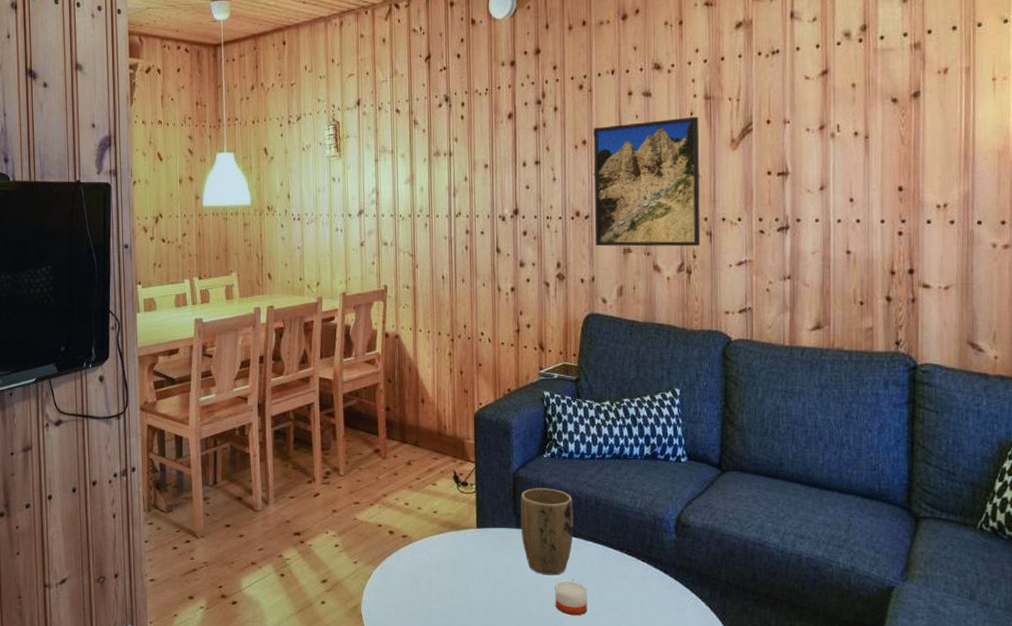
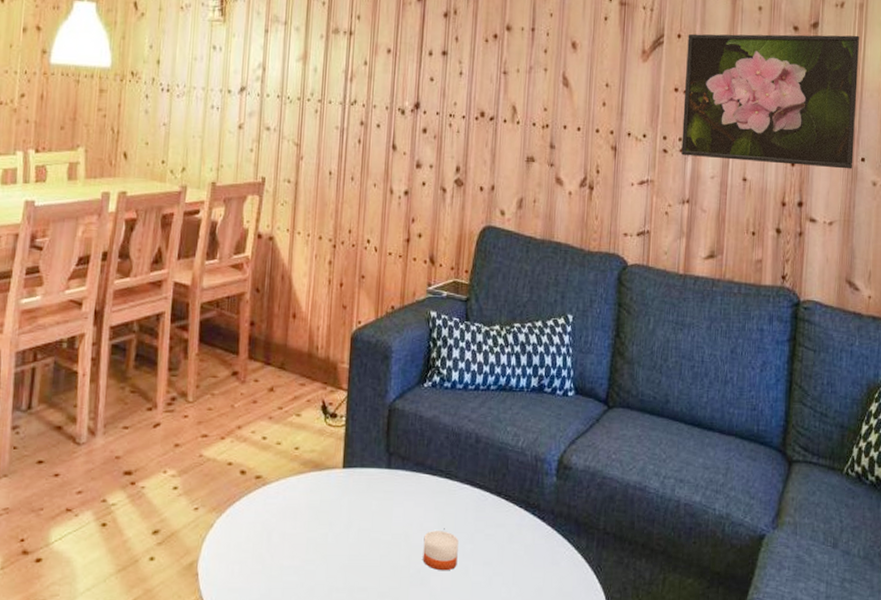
plant pot: present [520,488,574,575] -> none [392,422,452,524]
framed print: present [593,116,701,247] -> none [498,21,613,161]
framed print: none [778,99,969,235] -> present [681,33,859,169]

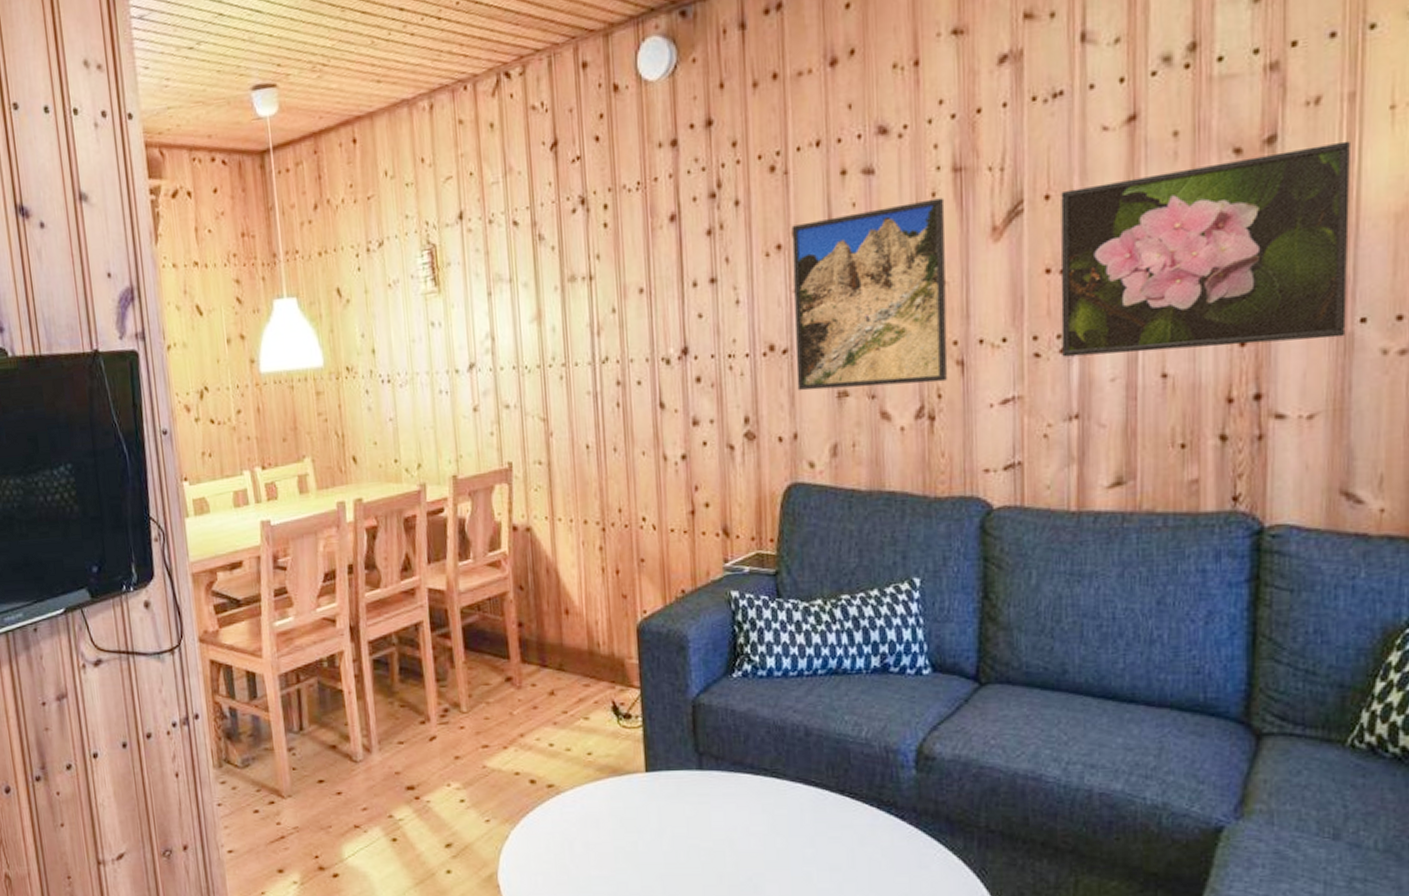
candle: present [422,531,459,571] -> none [752,835,797,878]
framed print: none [498,21,613,161] -> present [791,198,948,391]

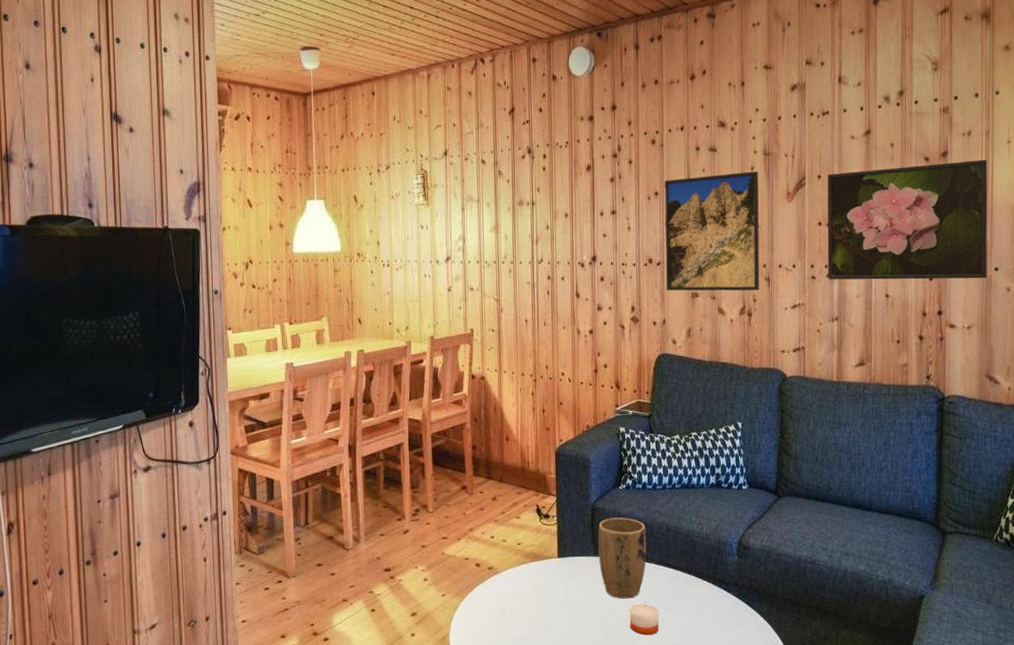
plant pot: none [703,717,776,828] -> present [598,517,647,599]
candle: none [752,835,797,878] -> present [629,603,659,636]

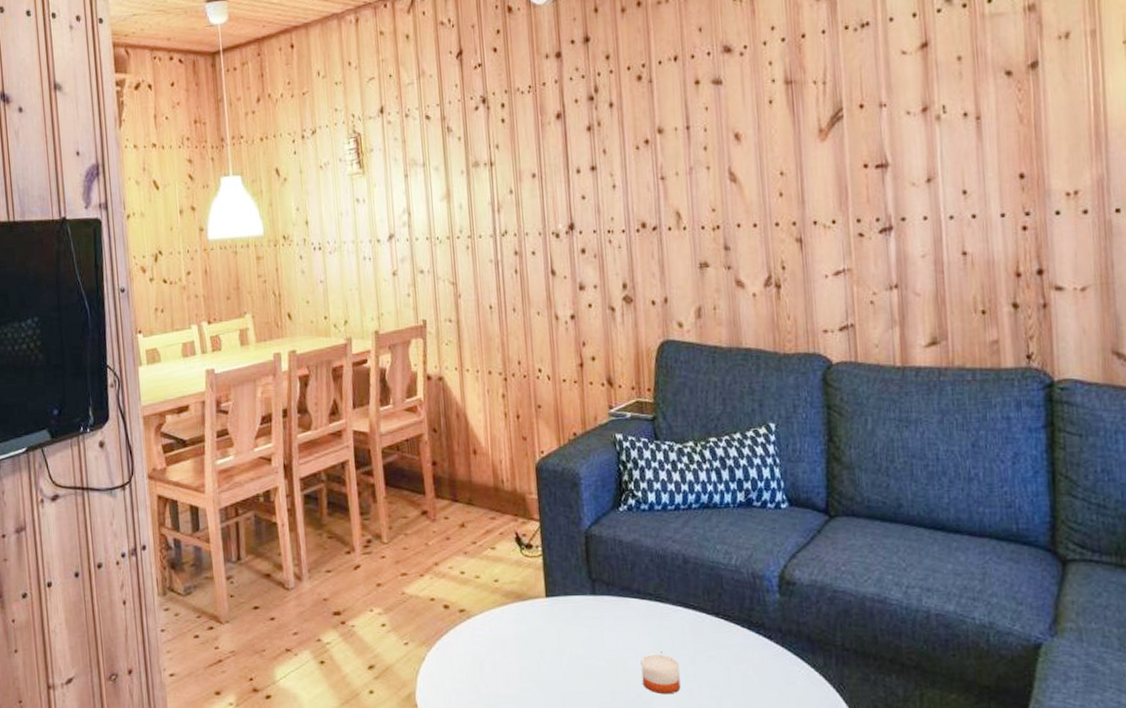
plant pot: present [598,517,647,599] -> none [595,546,660,649]
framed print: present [664,171,760,291] -> none [656,105,790,262]
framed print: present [827,159,988,280] -> none [872,67,1106,237]

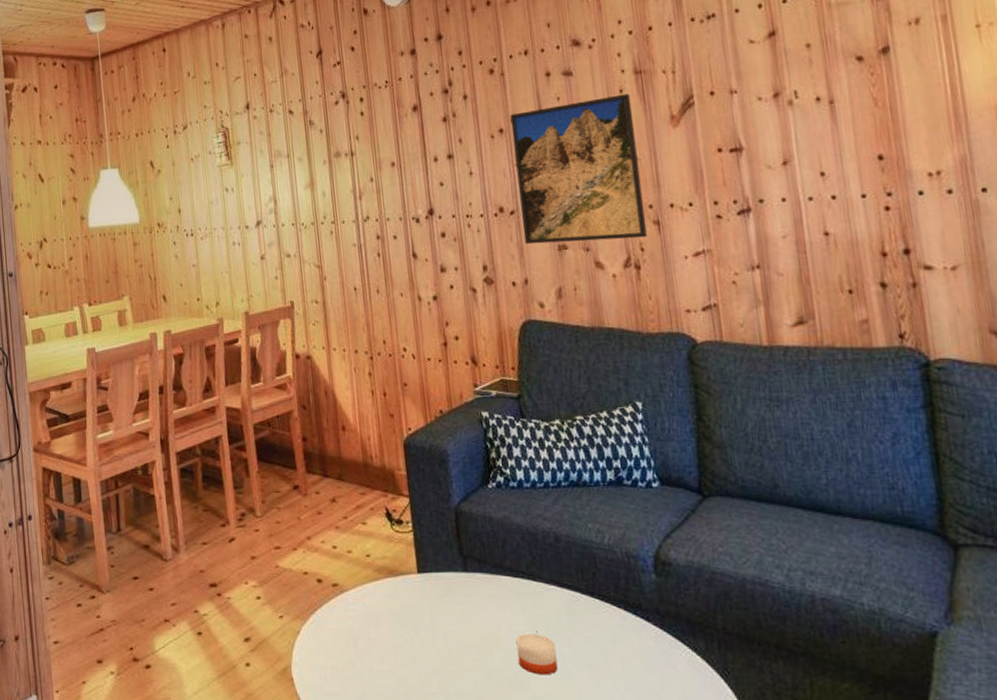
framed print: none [656,105,790,262] -> present [510,93,648,245]

